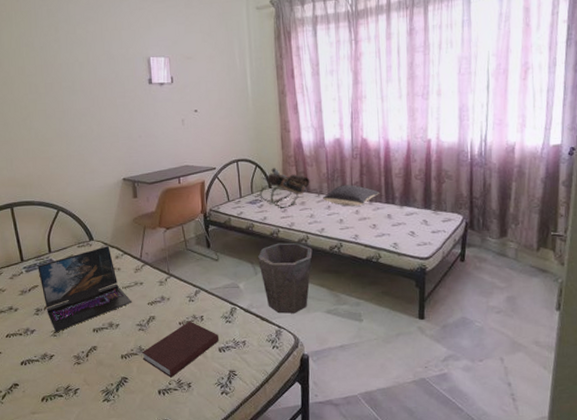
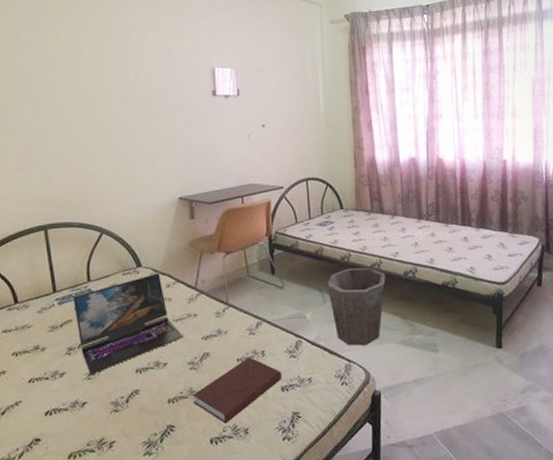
backpack: present [259,168,310,208] -> none [330,188,384,231]
pillow: present [323,184,380,206] -> none [397,205,456,229]

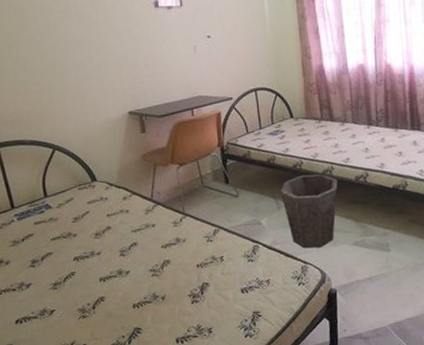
laptop: present [73,273,184,374] -> none [31,187,143,284]
notebook: present [192,357,283,424] -> none [156,262,242,324]

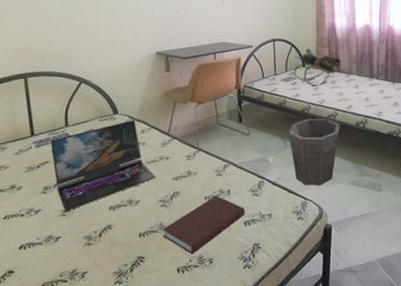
laptop: none [31,187,143,284] -> present [50,120,156,211]
notebook: none [156,262,242,324] -> present [162,195,246,254]
backpack: none [280,96,334,139] -> present [293,49,341,86]

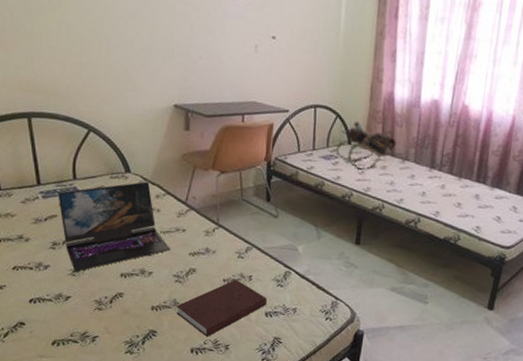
waste bin: present [289,118,340,186] -> none [323,207,386,286]

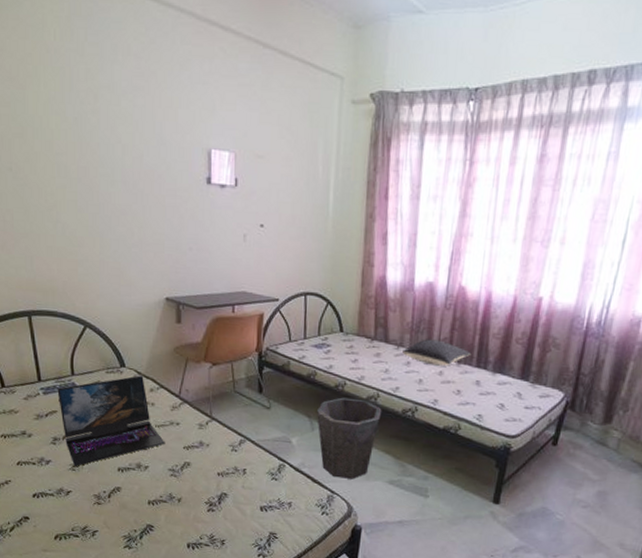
notebook: present [176,279,268,337] -> none [172,472,262,532]
waste bin: none [323,207,386,286] -> present [317,397,382,479]
backpack: present [335,122,396,170] -> none [327,308,390,358]
pillow: none [407,153,472,180] -> present [402,339,472,366]

